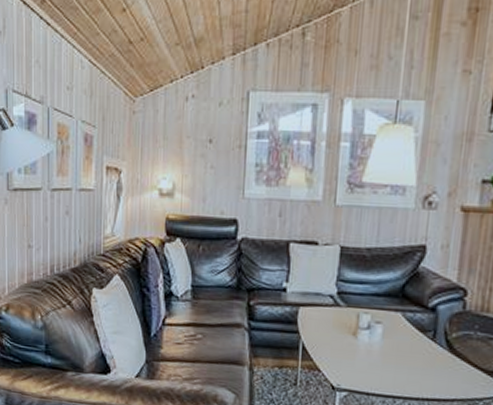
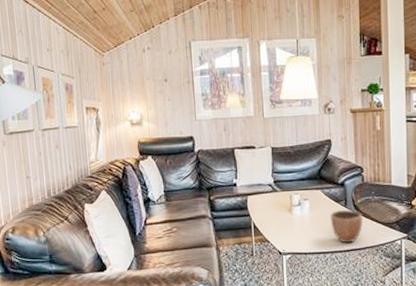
decorative bowl: none [408,342,456,390] -> present [329,209,363,243]

